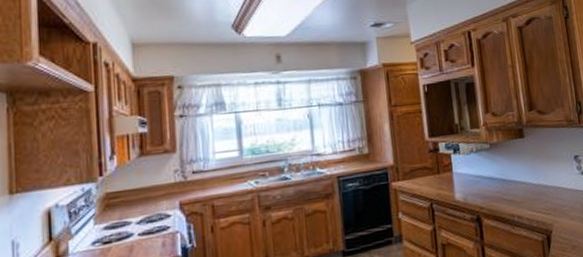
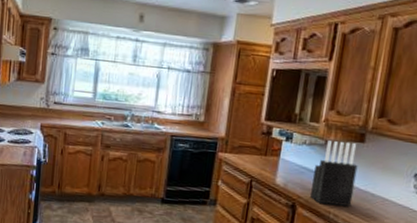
knife block: none [487,140,531,209] -> present [309,141,358,207]

